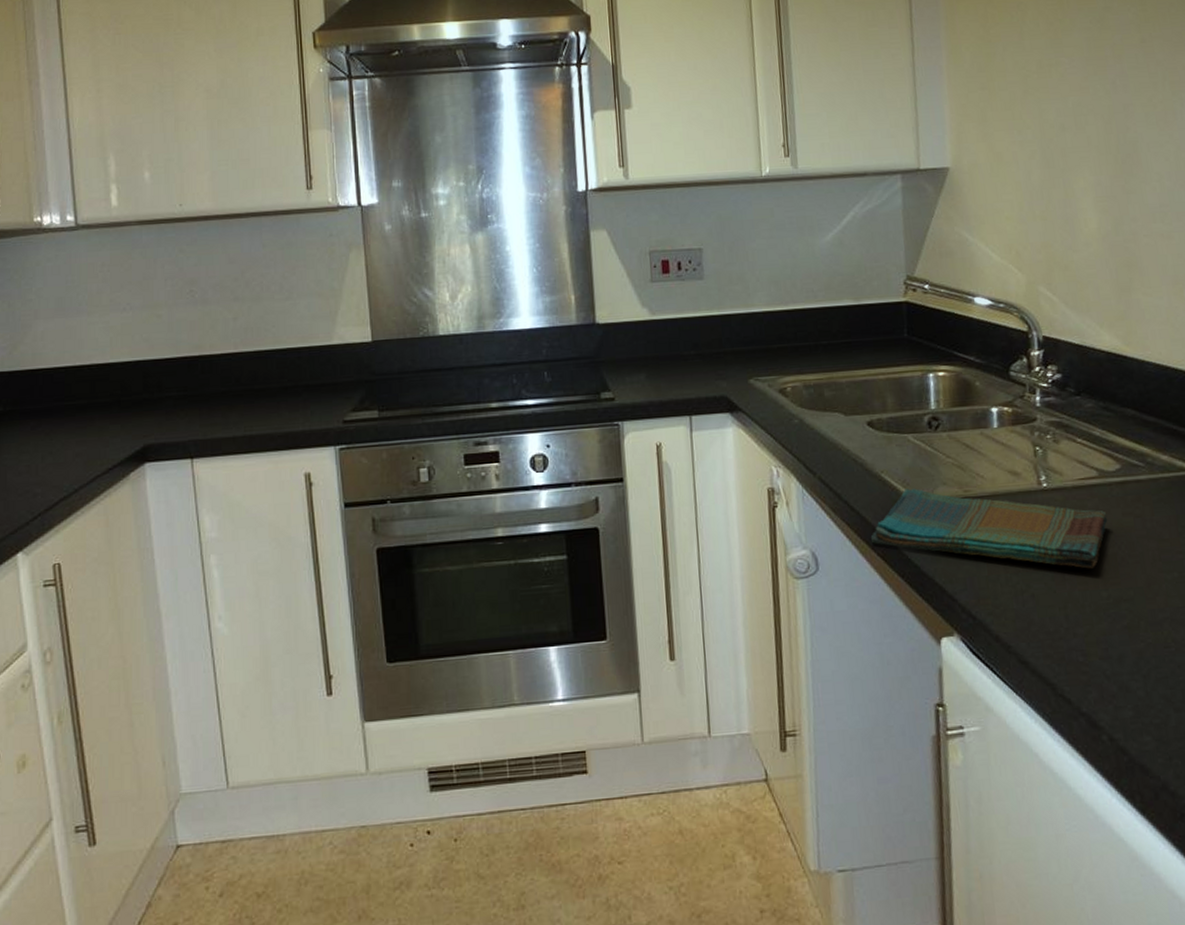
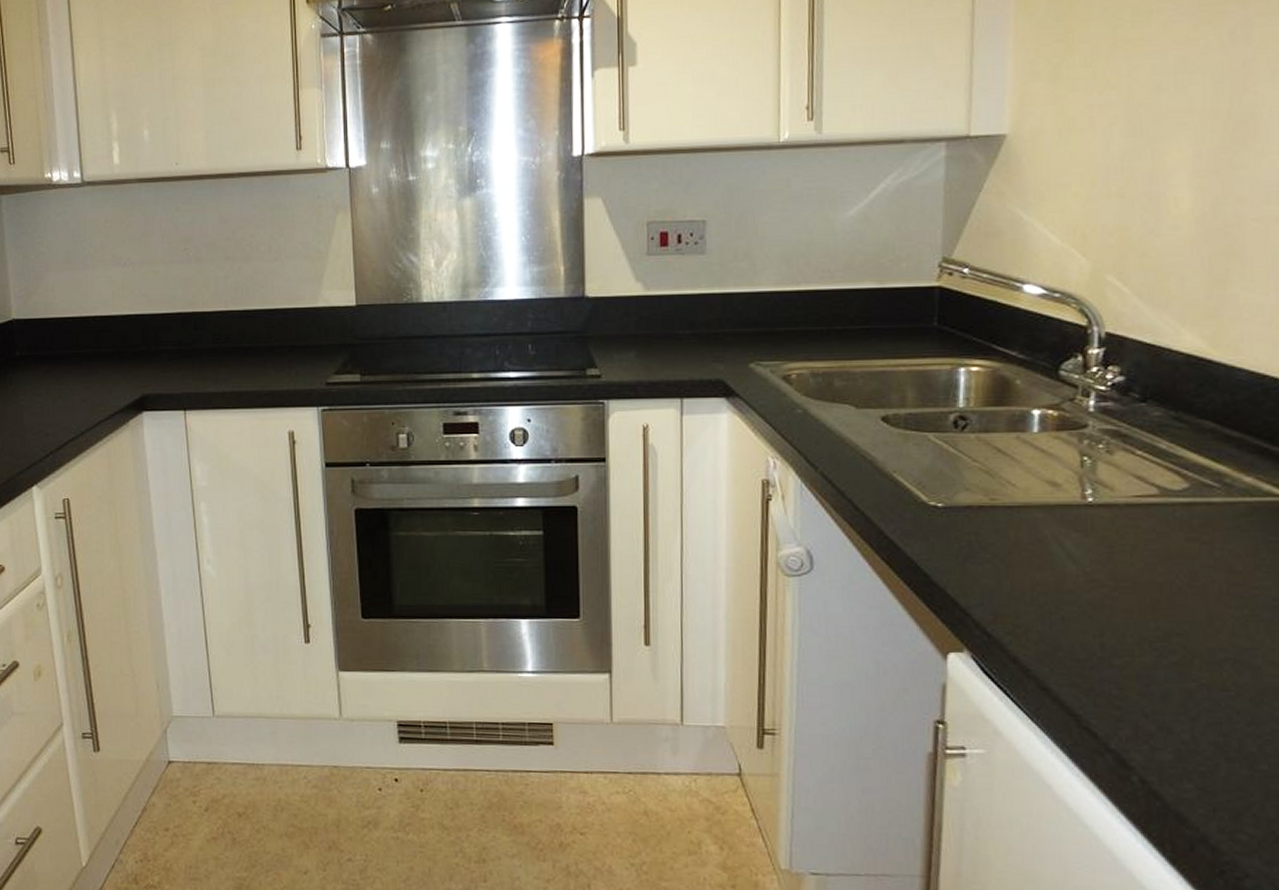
dish towel: present [870,488,1108,569] -> none [875,492,1166,596]

